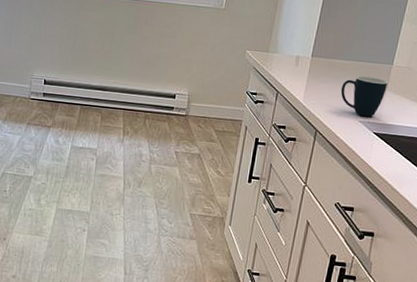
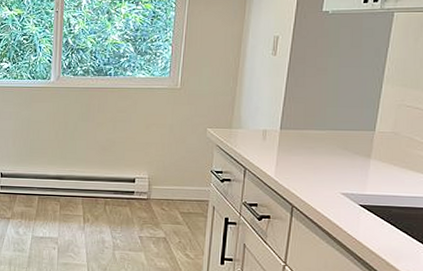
mug: present [340,76,388,118] -> none [316,145,371,189]

